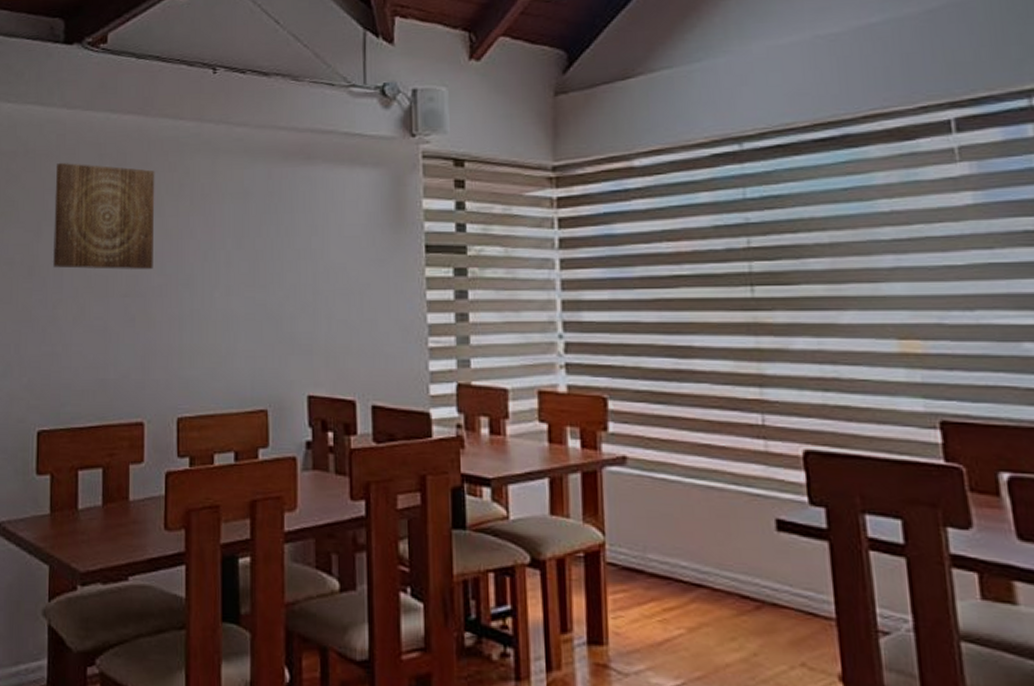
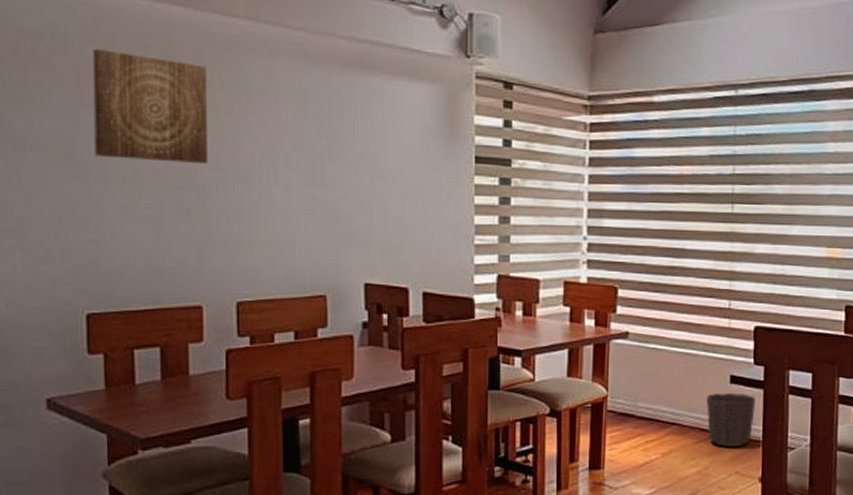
waste basket: none [743,544,820,626] -> present [706,393,755,448]

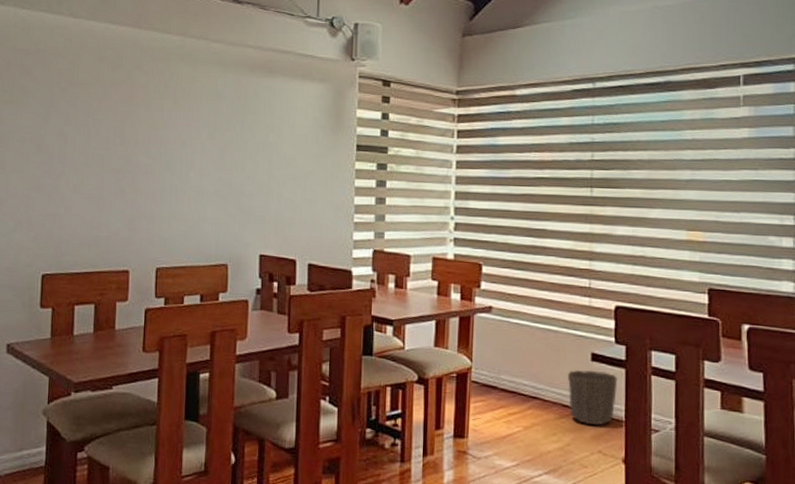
wall art: present [92,48,208,163] -> none [57,61,146,151]

